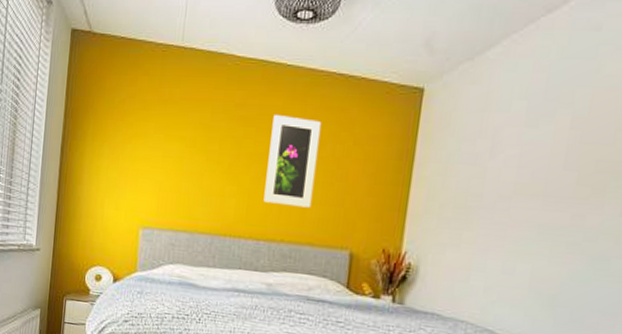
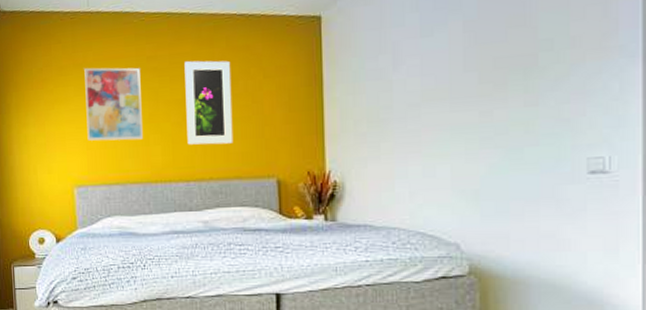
wall art: none [161,106,227,190] -> present [84,67,143,141]

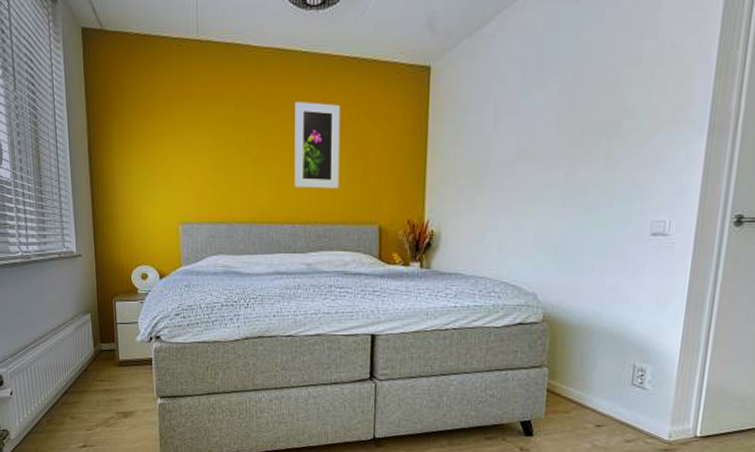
wall art: present [84,67,143,141] -> none [192,100,250,179]

